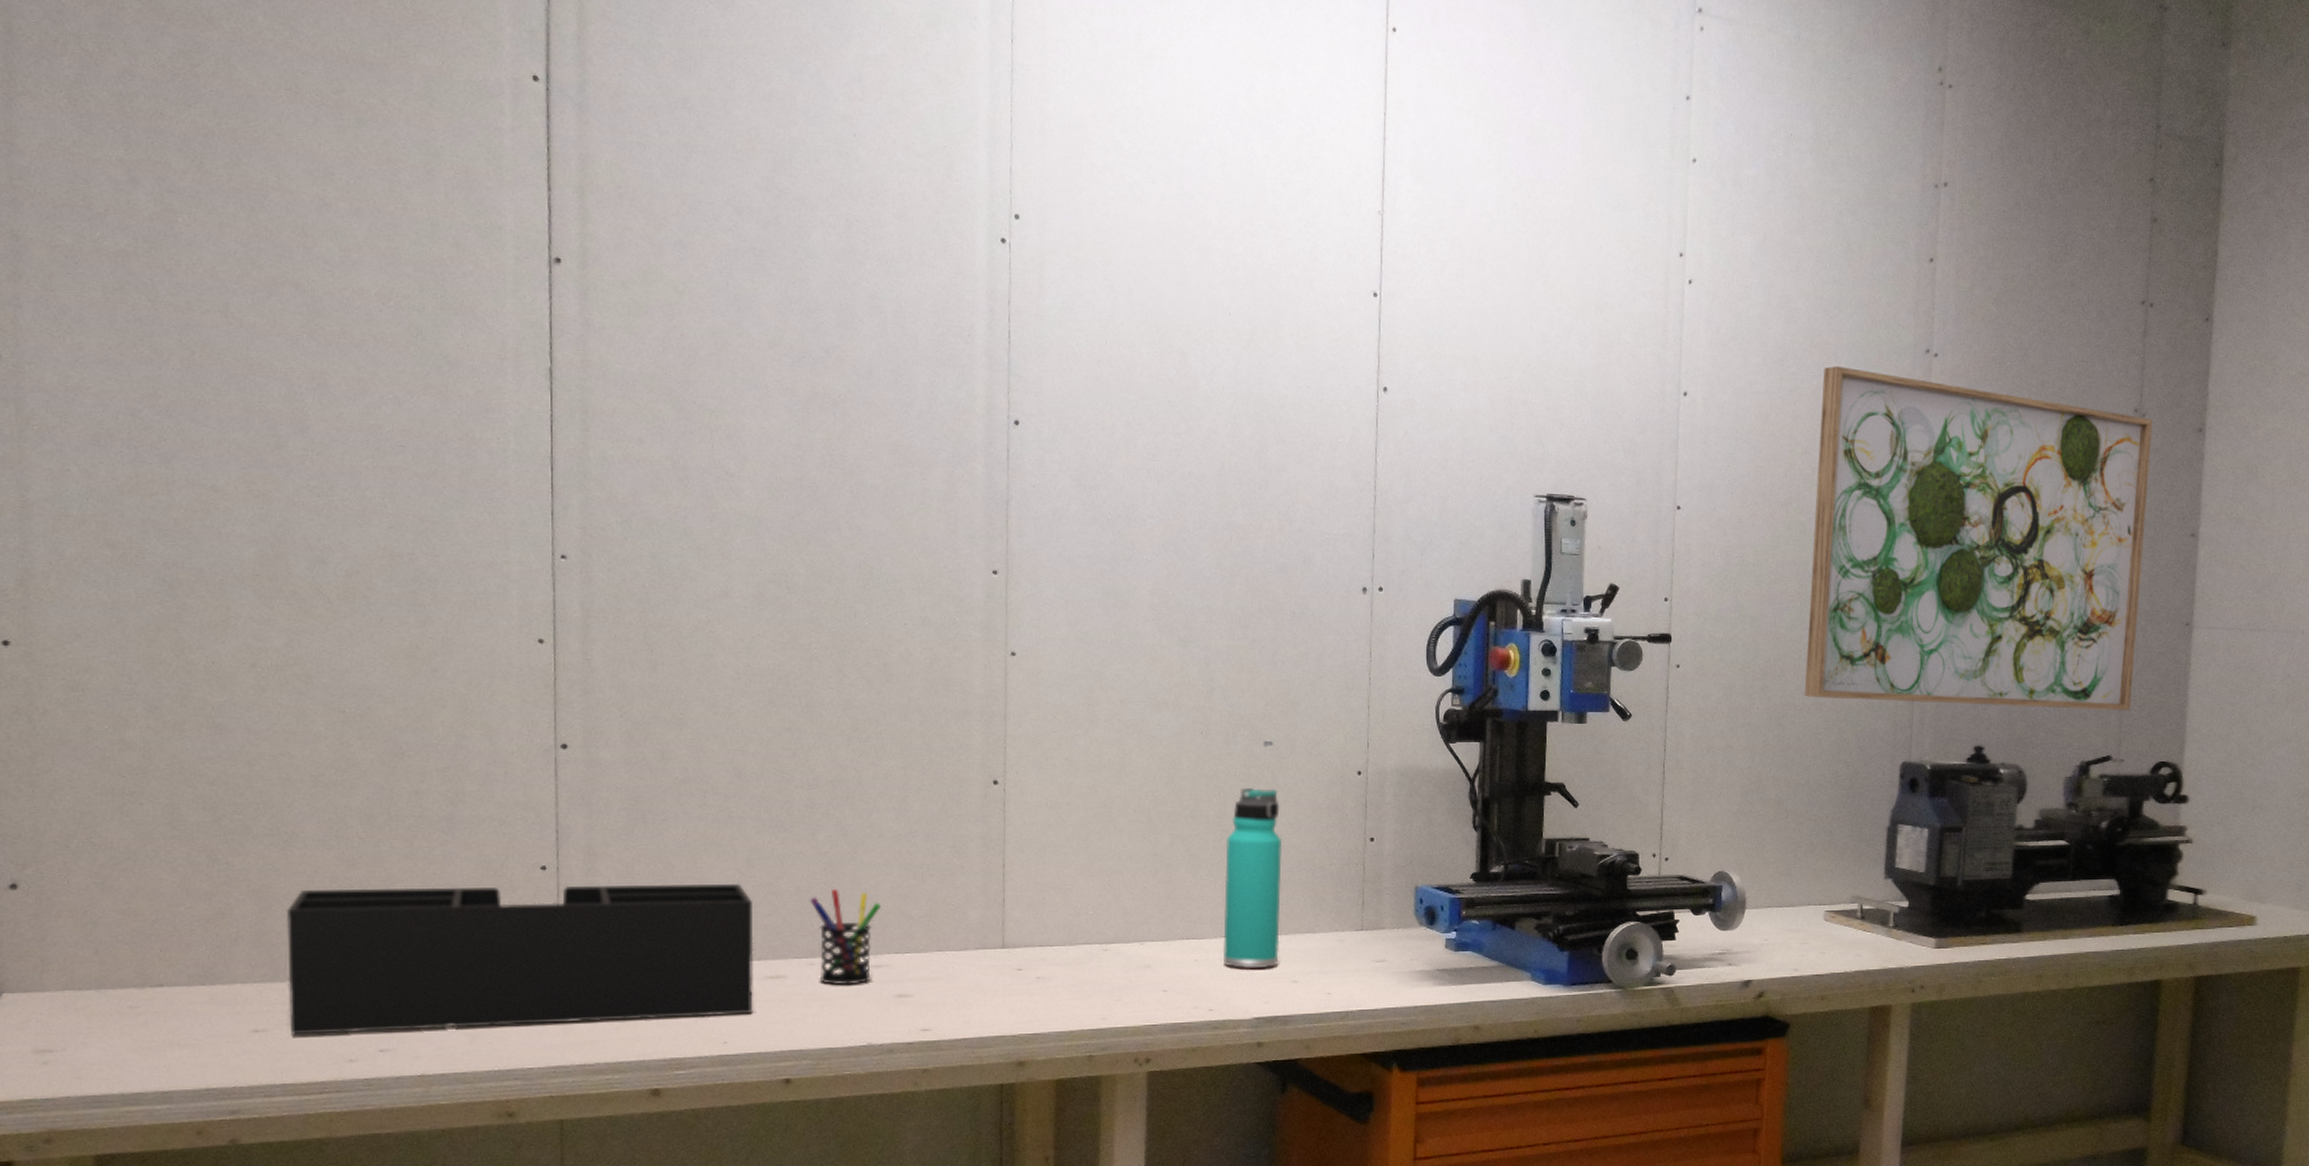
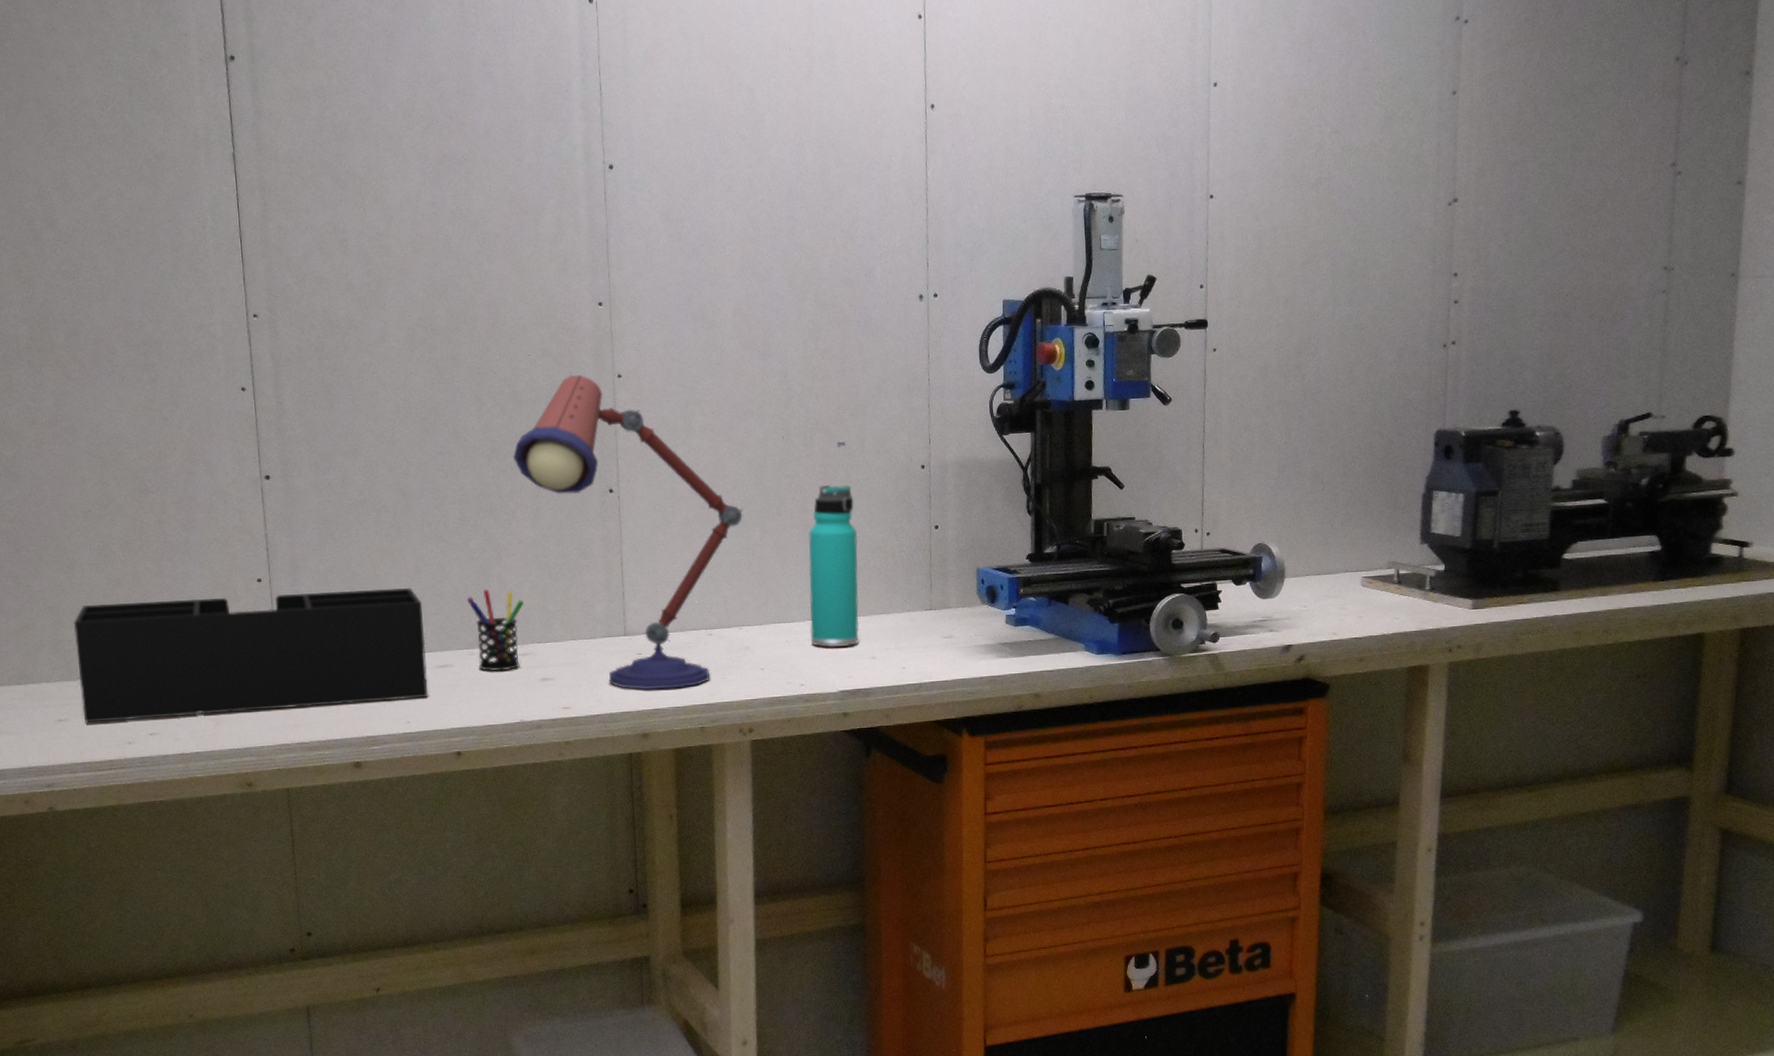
desk lamp: none [878,650,1152,1011] -> present [512,375,744,690]
wall art: present [1804,366,2153,711] -> none [1338,42,1696,373]

